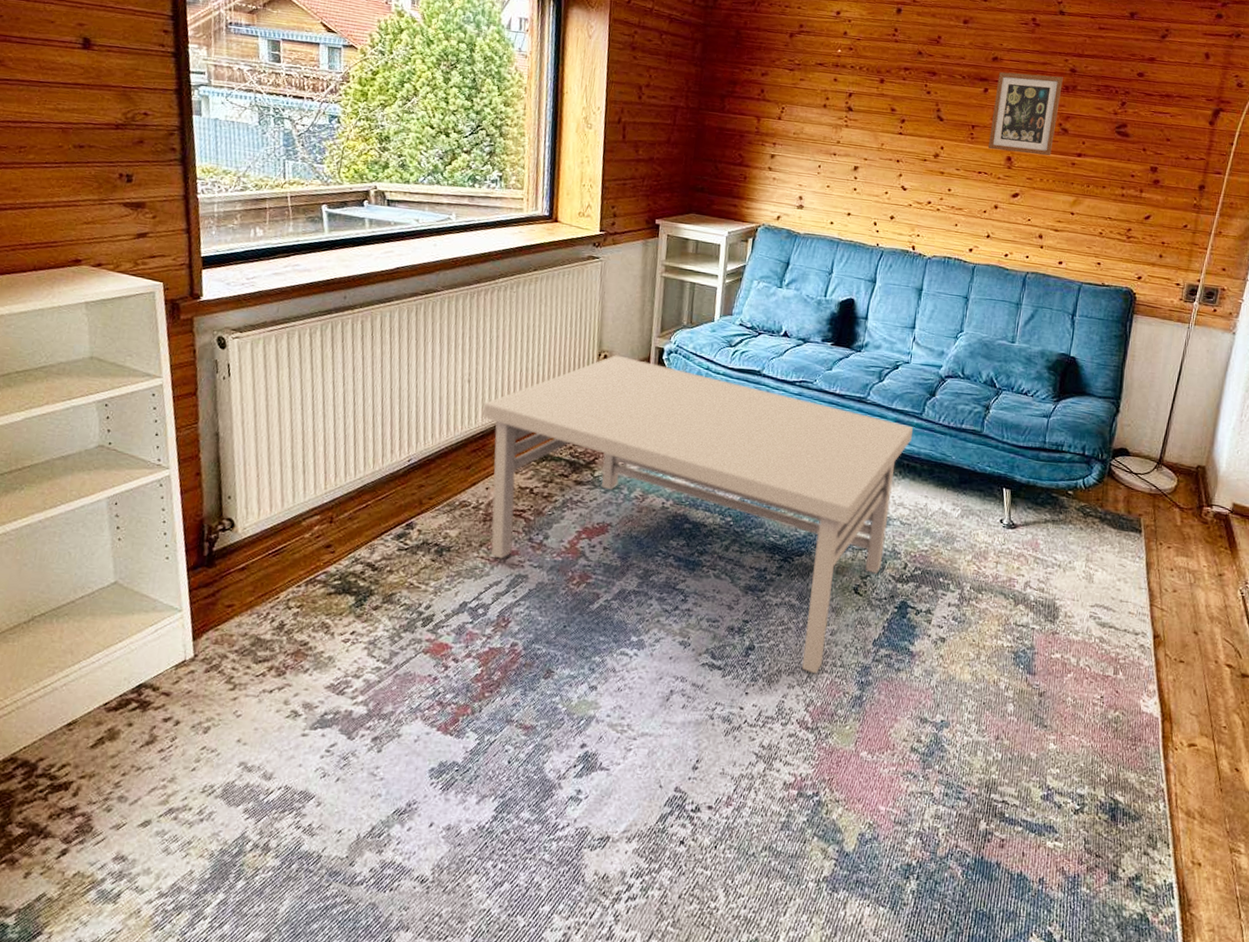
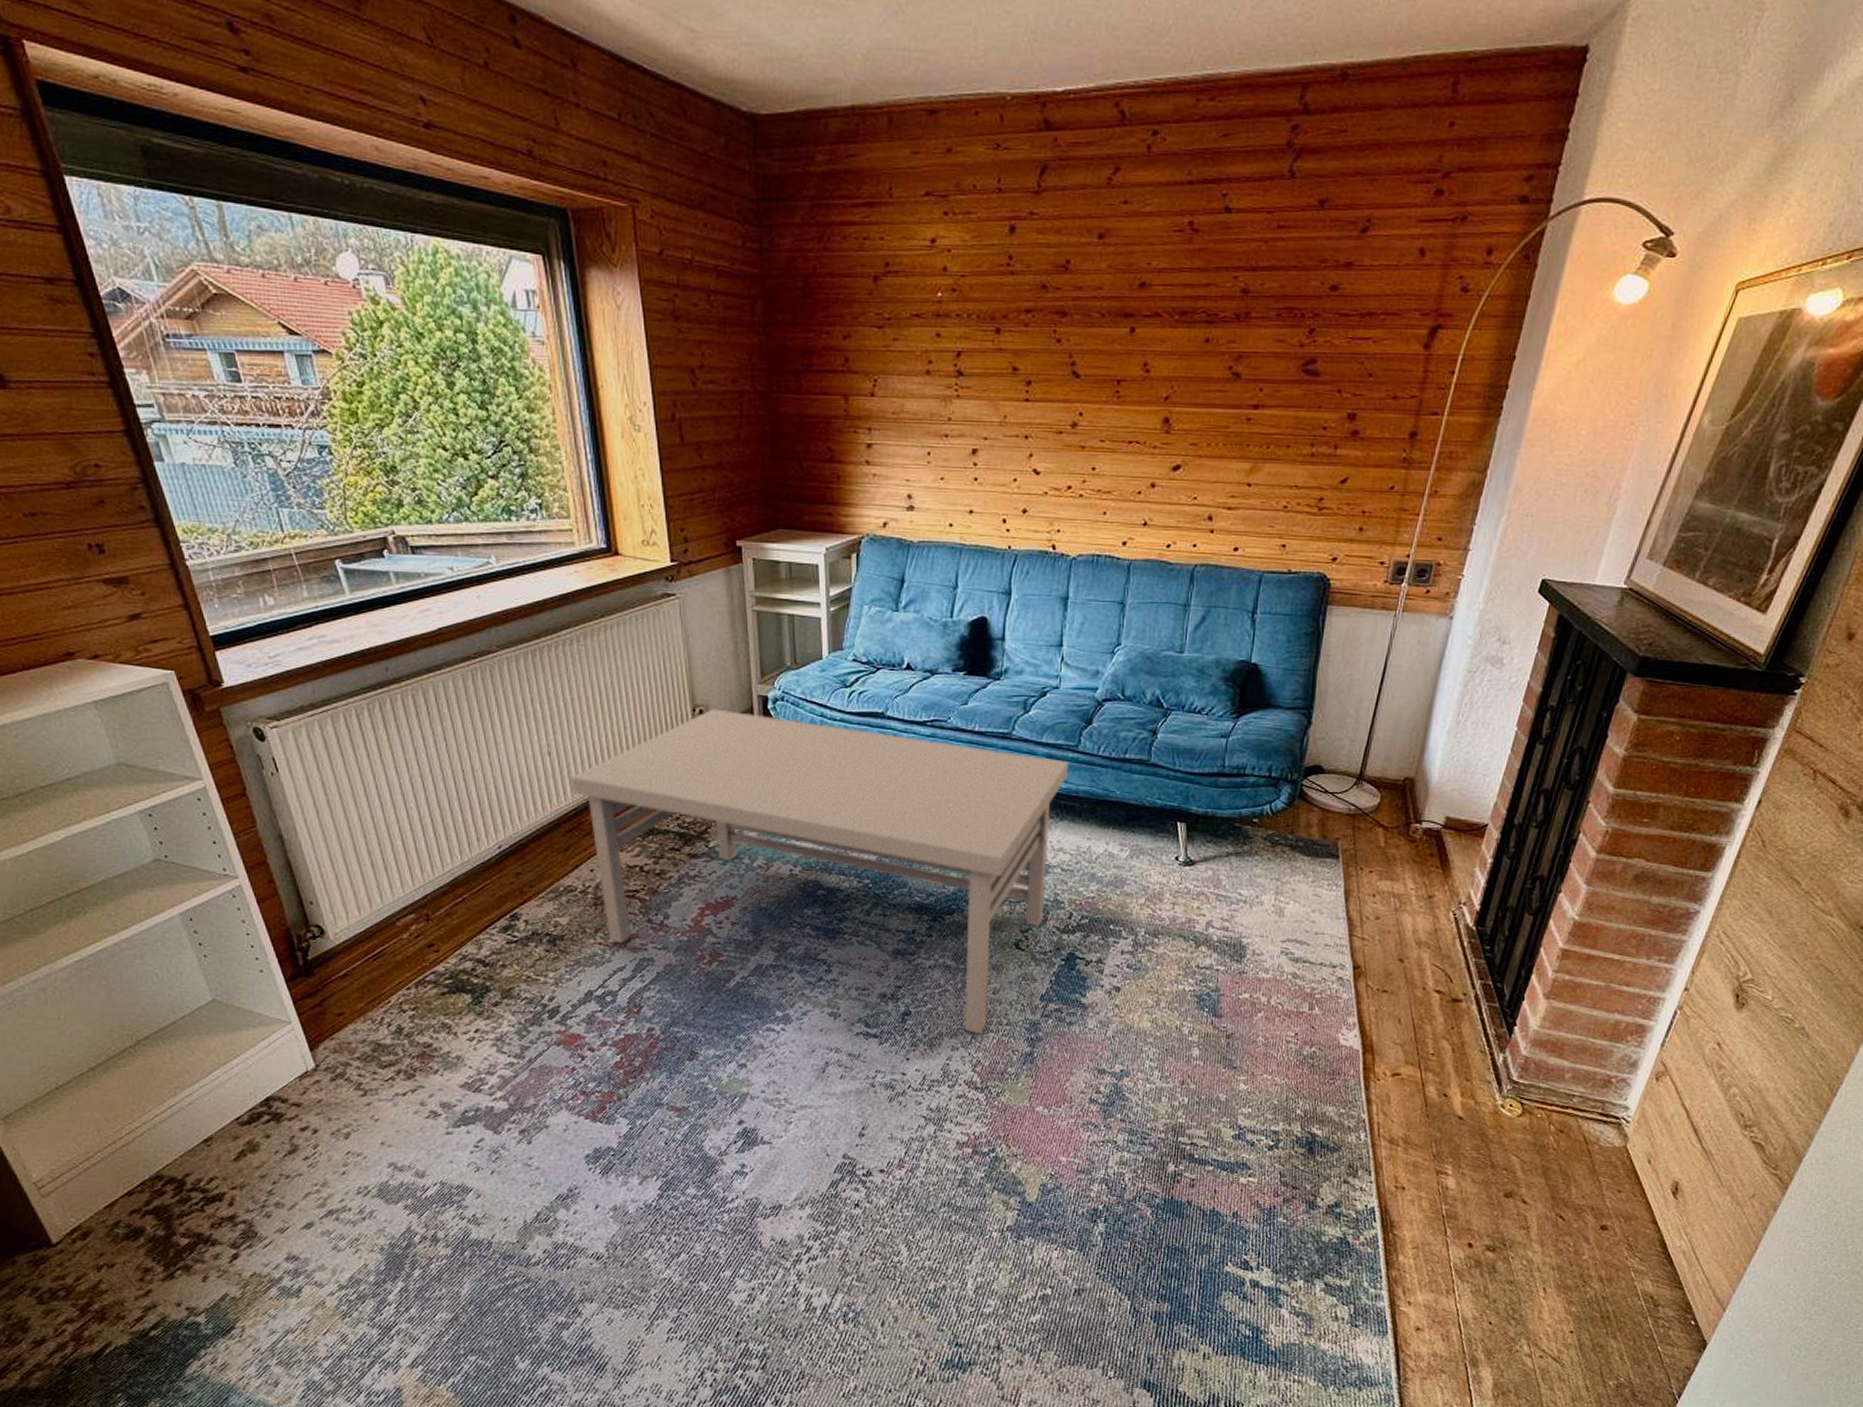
picture frame: present [988,71,1063,156] -> none [1140,301,1232,412]

